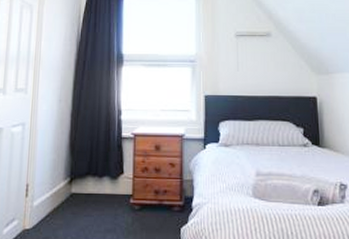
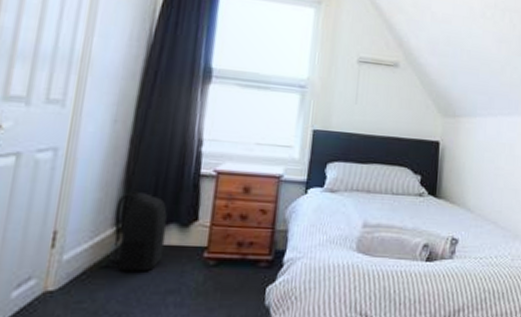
backpack: none [57,151,102,215] -> present [99,189,167,272]

